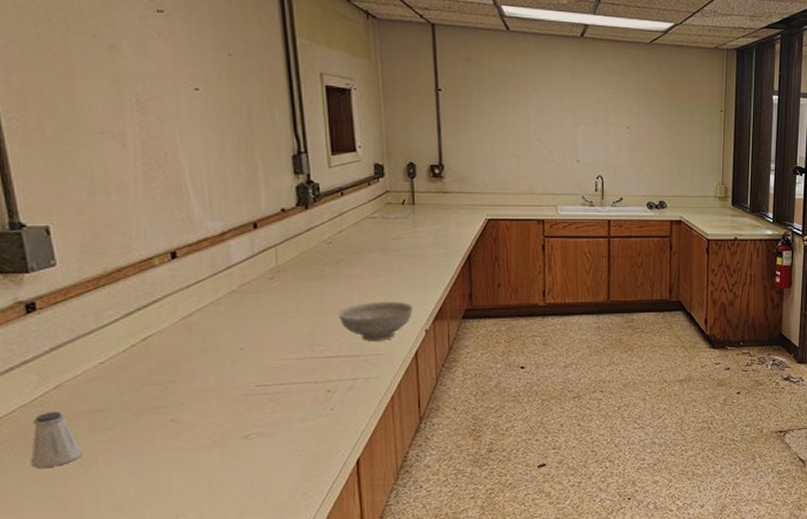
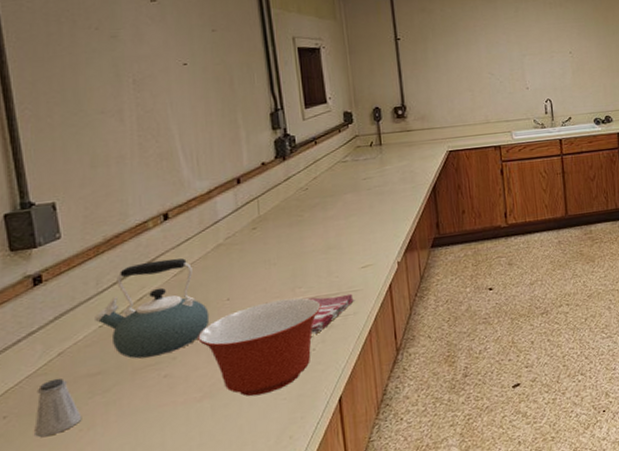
kettle: none [95,300,221,400] -> present [95,258,210,359]
mixing bowl: none [208,355,342,450] -> present [198,298,322,397]
dish towel: none [328,357,377,394] -> present [309,293,354,335]
decorative bowl: present [338,301,414,341] -> none [316,237,386,280]

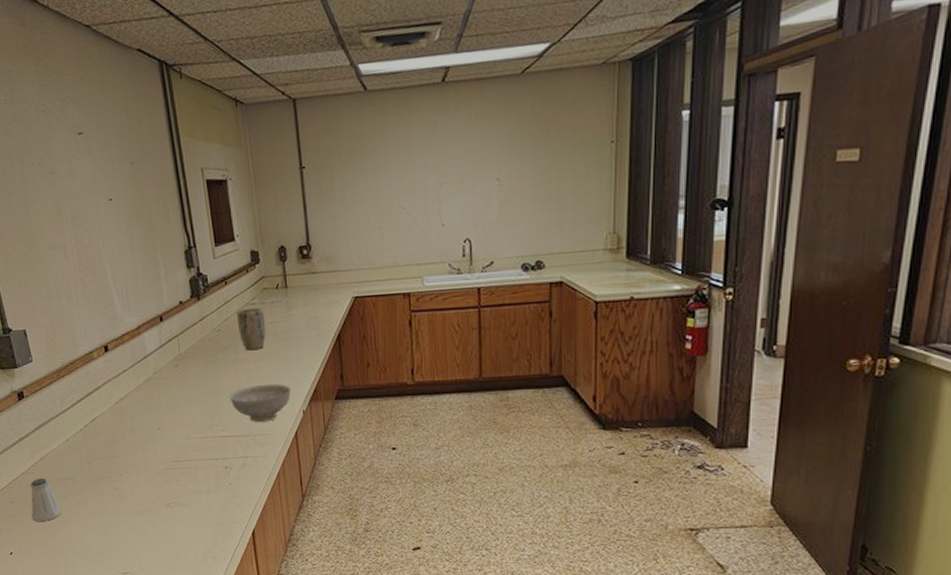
kettle: present [95,258,210,359] -> none [62,387,146,471]
mixing bowl: present [198,298,322,397] -> none [137,434,236,517]
dish towel: present [309,293,354,335] -> none [224,436,264,470]
decorative bowl: none [316,237,386,280] -> present [229,383,292,422]
plant pot: none [326,165,358,207] -> present [236,307,266,351]

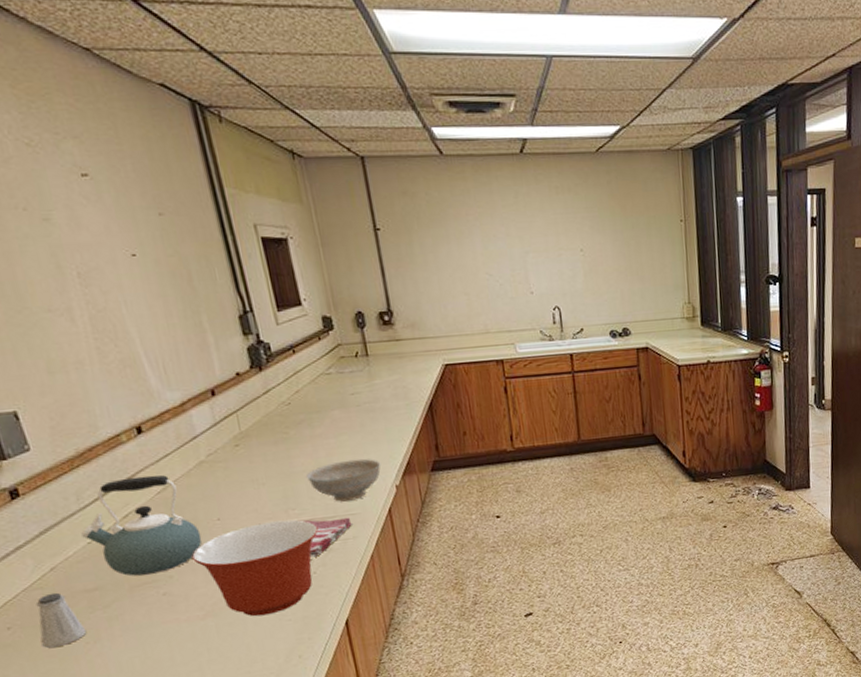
kettle: none [62,387,146,471] -> present [81,475,202,576]
mixing bowl: none [137,434,236,517] -> present [192,520,319,617]
dish towel: none [224,436,264,470] -> present [304,517,352,558]
plant pot: present [236,307,266,351] -> none [309,378,347,425]

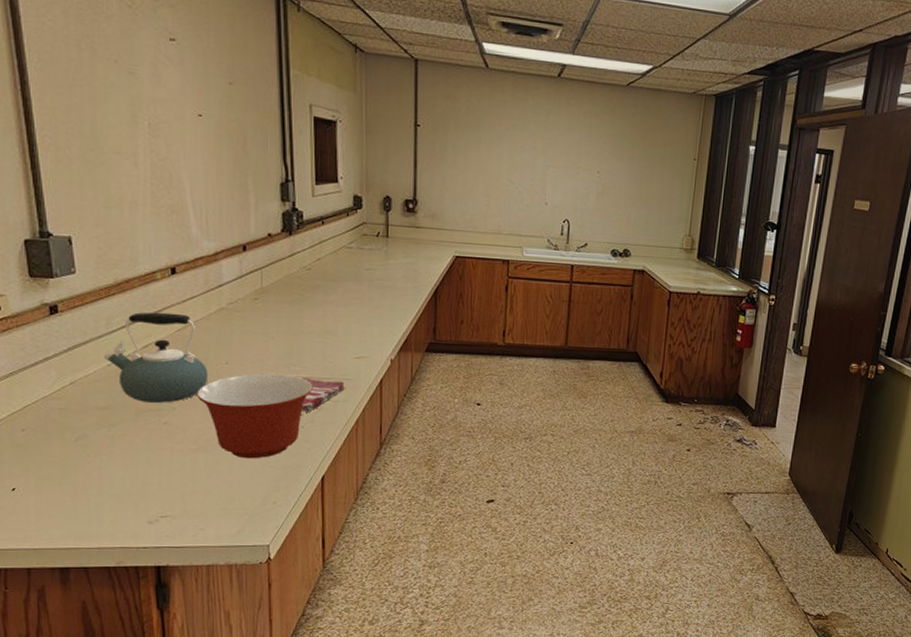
saltshaker: present [36,592,87,648] -> none [49,404,90,454]
decorative bowl: present [306,458,381,502] -> none [313,328,381,367]

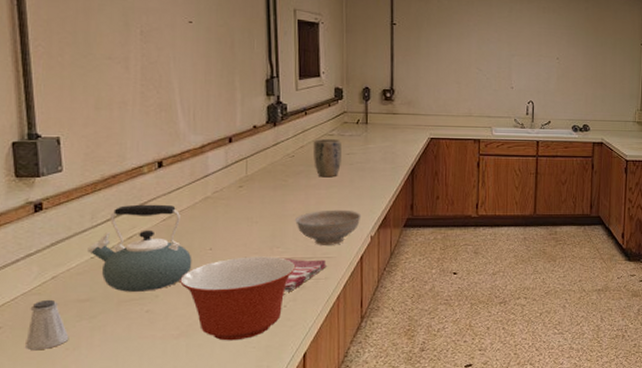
saltshaker: none [49,404,90,454] -> present [26,299,69,350]
decorative bowl: none [313,328,381,367] -> present [295,209,362,245]
plant pot: none [330,251,361,294] -> present [313,138,342,178]

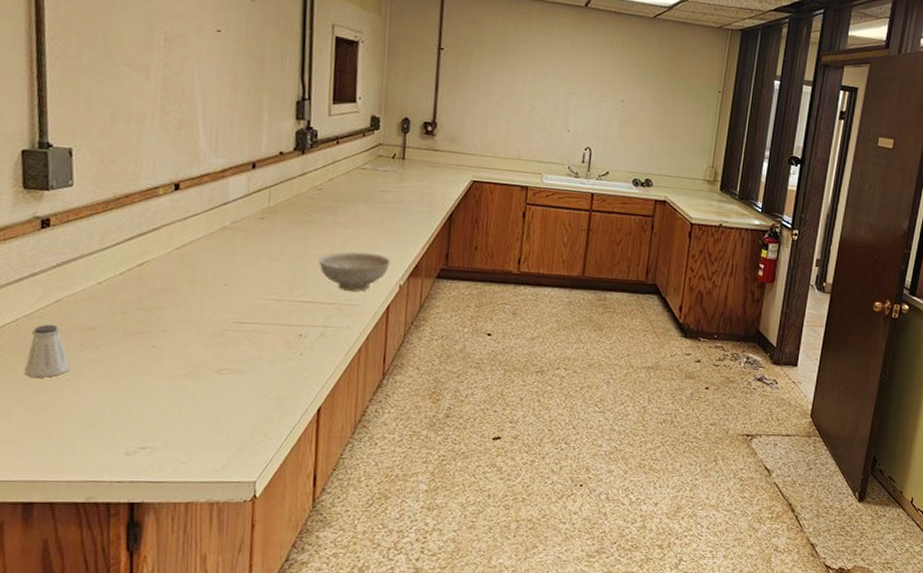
kettle: present [87,204,192,292] -> none [94,228,205,325]
mixing bowl: present [180,256,296,341] -> none [190,296,316,387]
dish towel: present [284,258,326,292] -> none [301,302,349,339]
plant pot: present [313,138,342,178] -> none [342,172,375,216]

